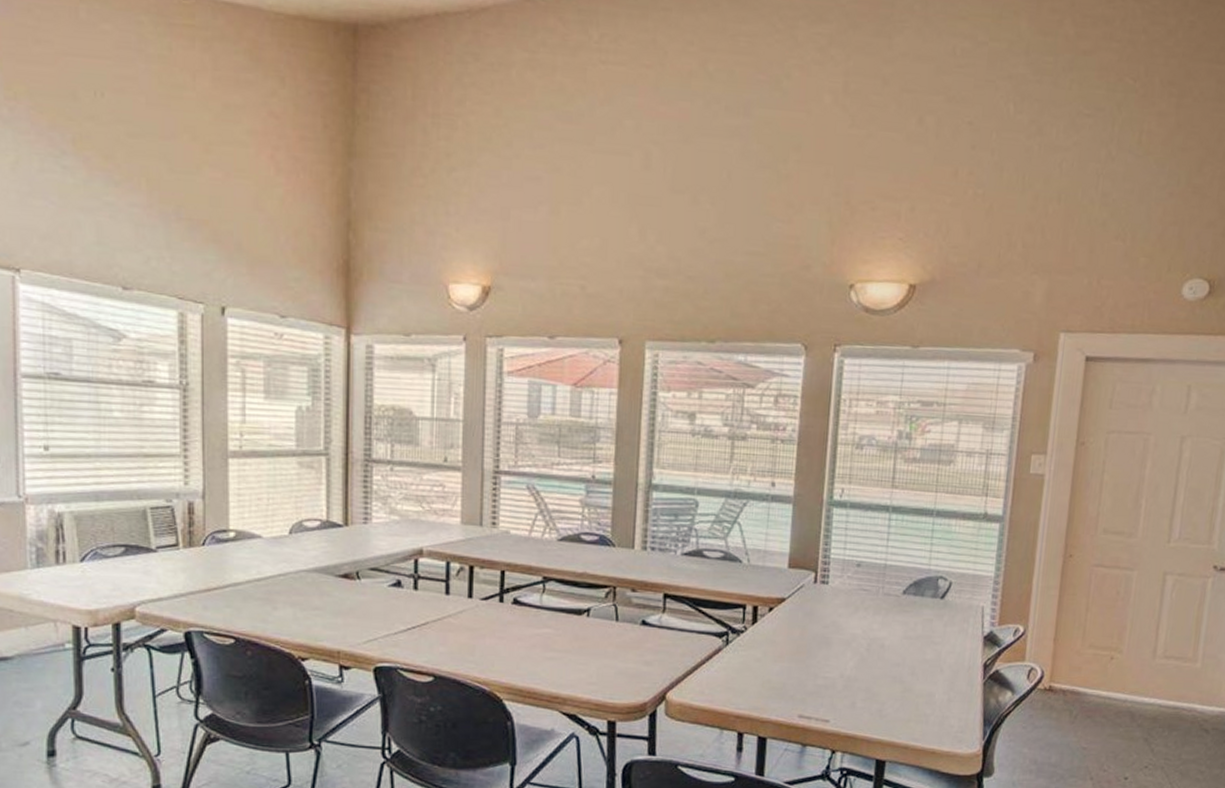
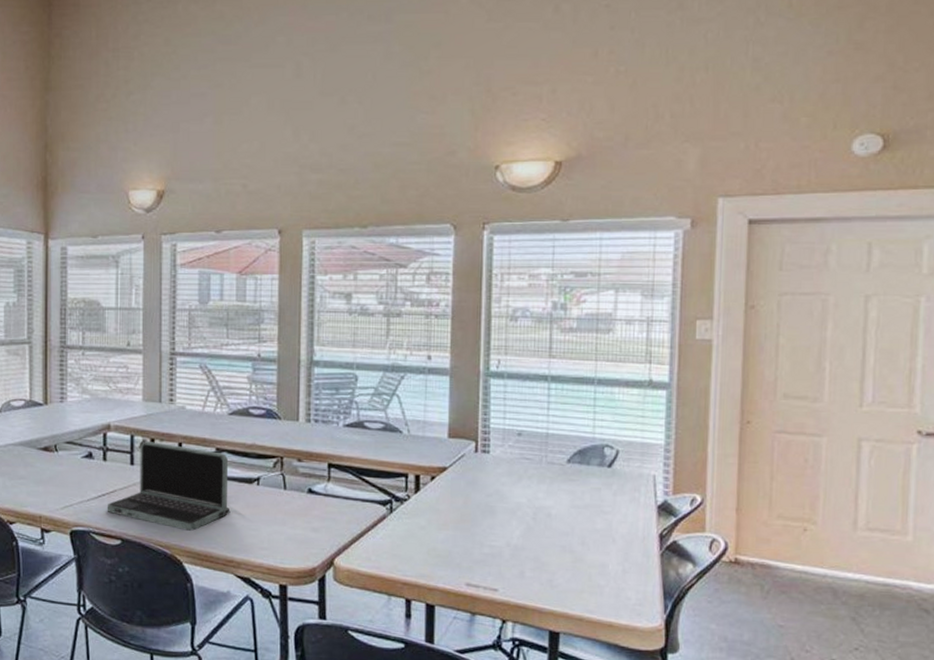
laptop: none [417,569,557,666] -> present [107,442,231,531]

